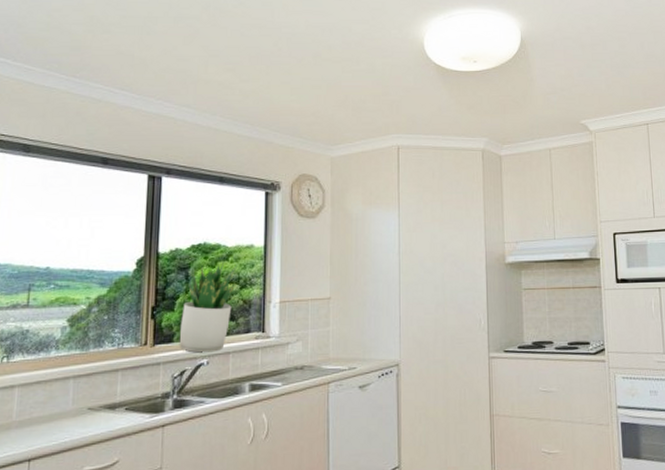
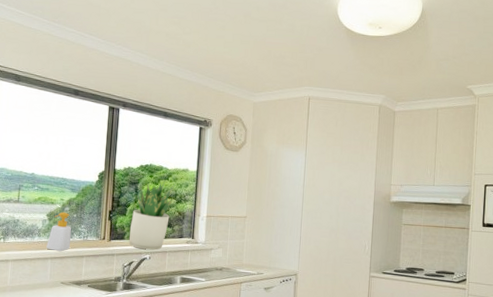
soap bottle: none [67,314,101,367] -> present [46,212,71,252]

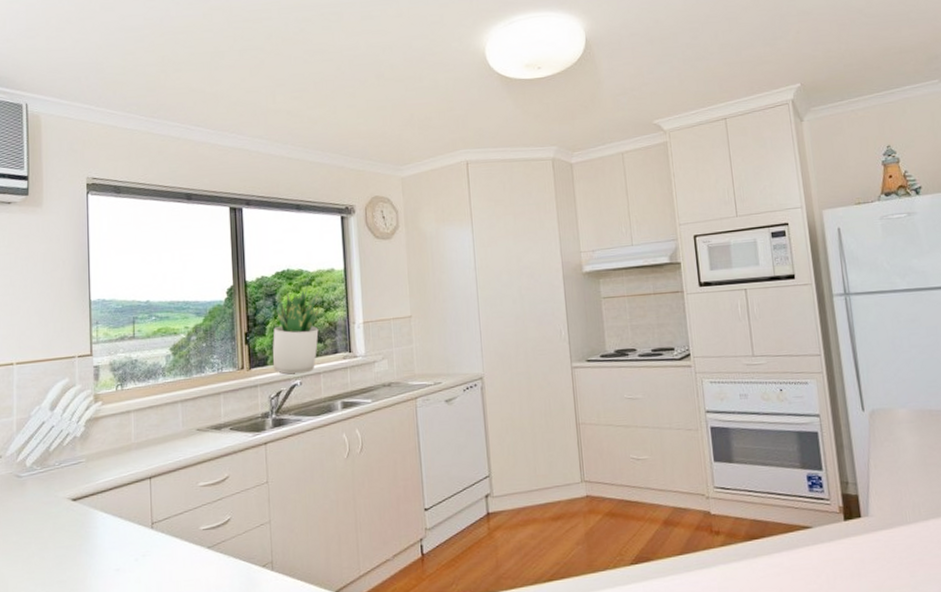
soap bottle: present [46,212,71,252] -> none [174,342,202,392]

